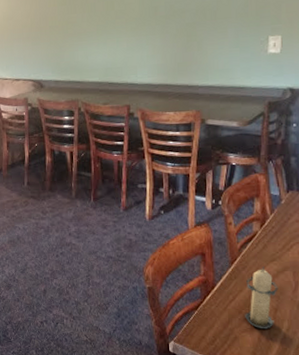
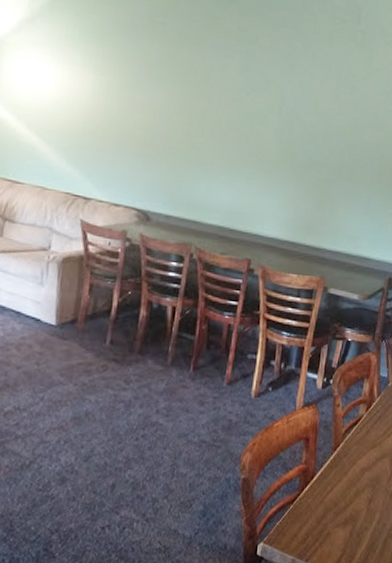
candle: present [245,266,278,330] -> none [340,453,375,523]

